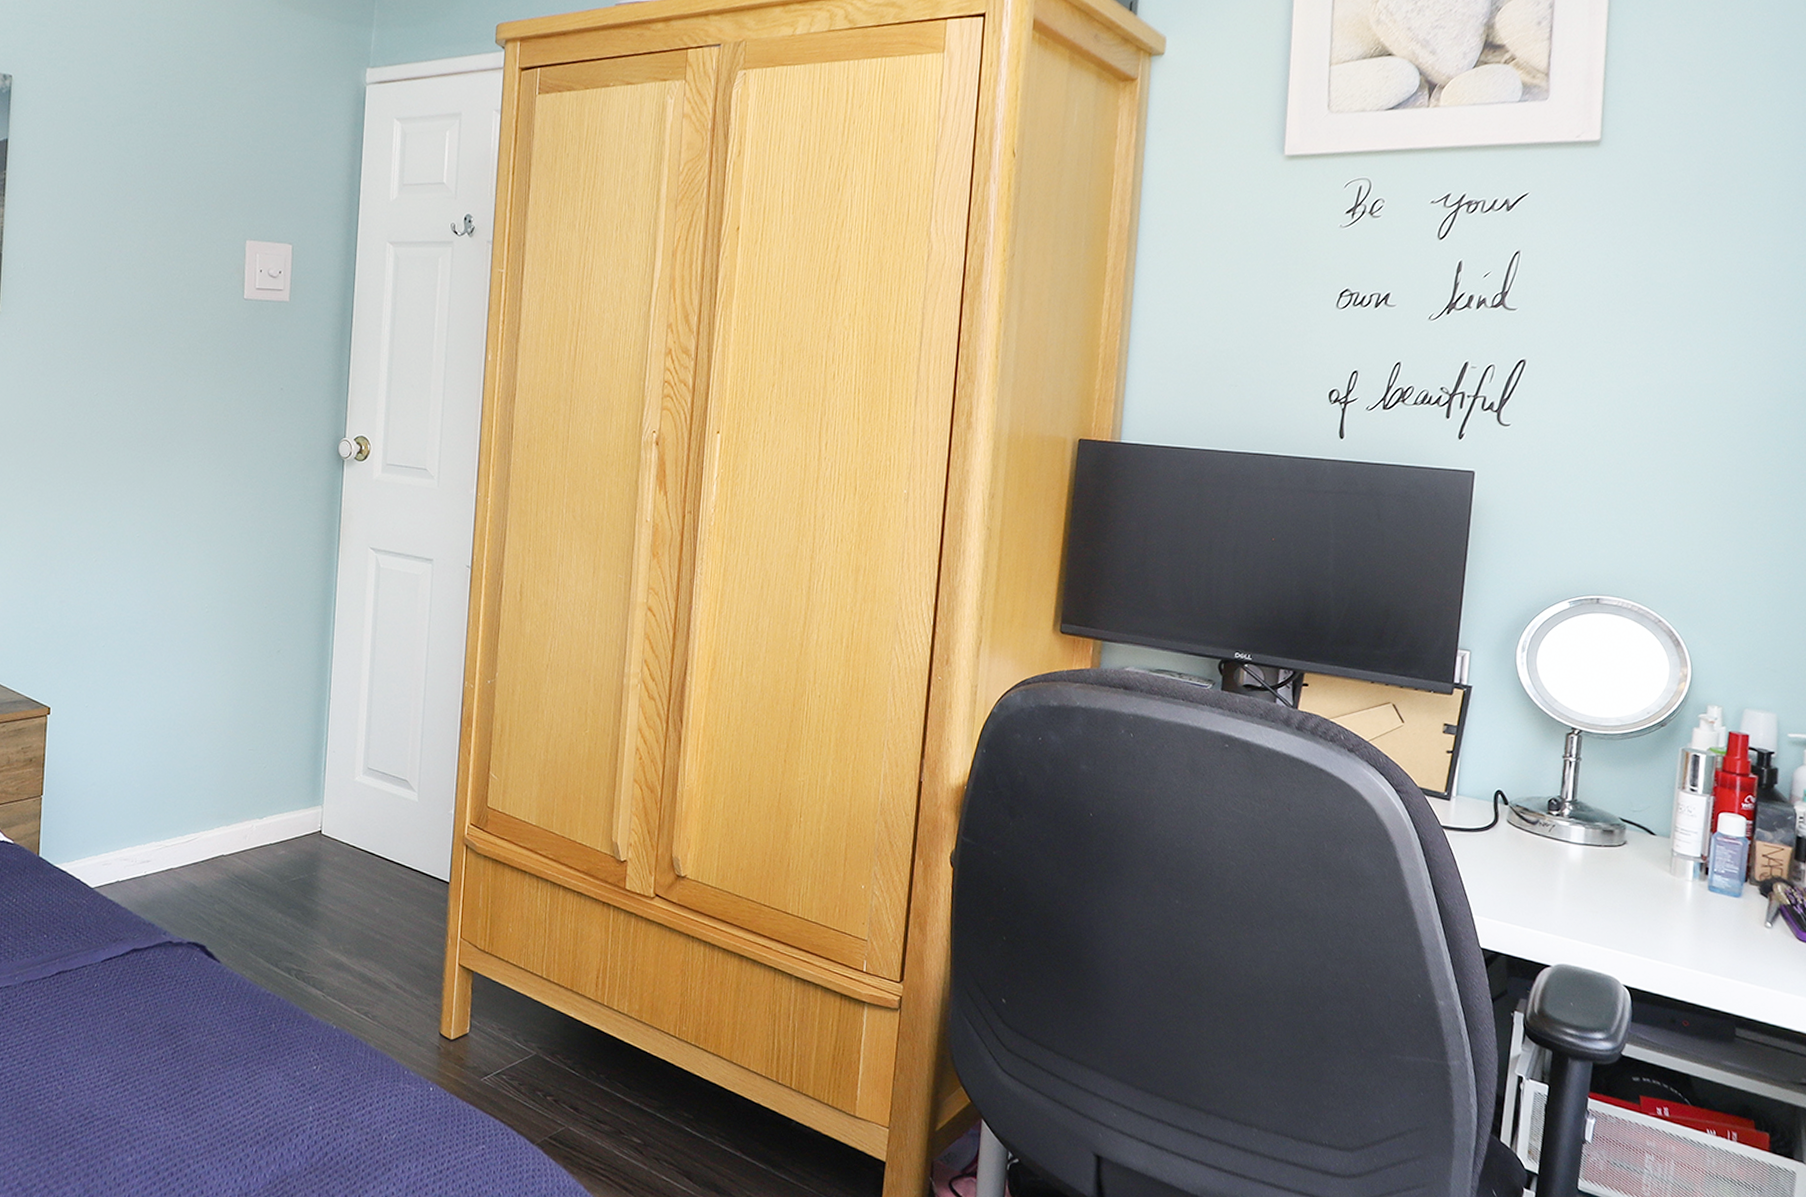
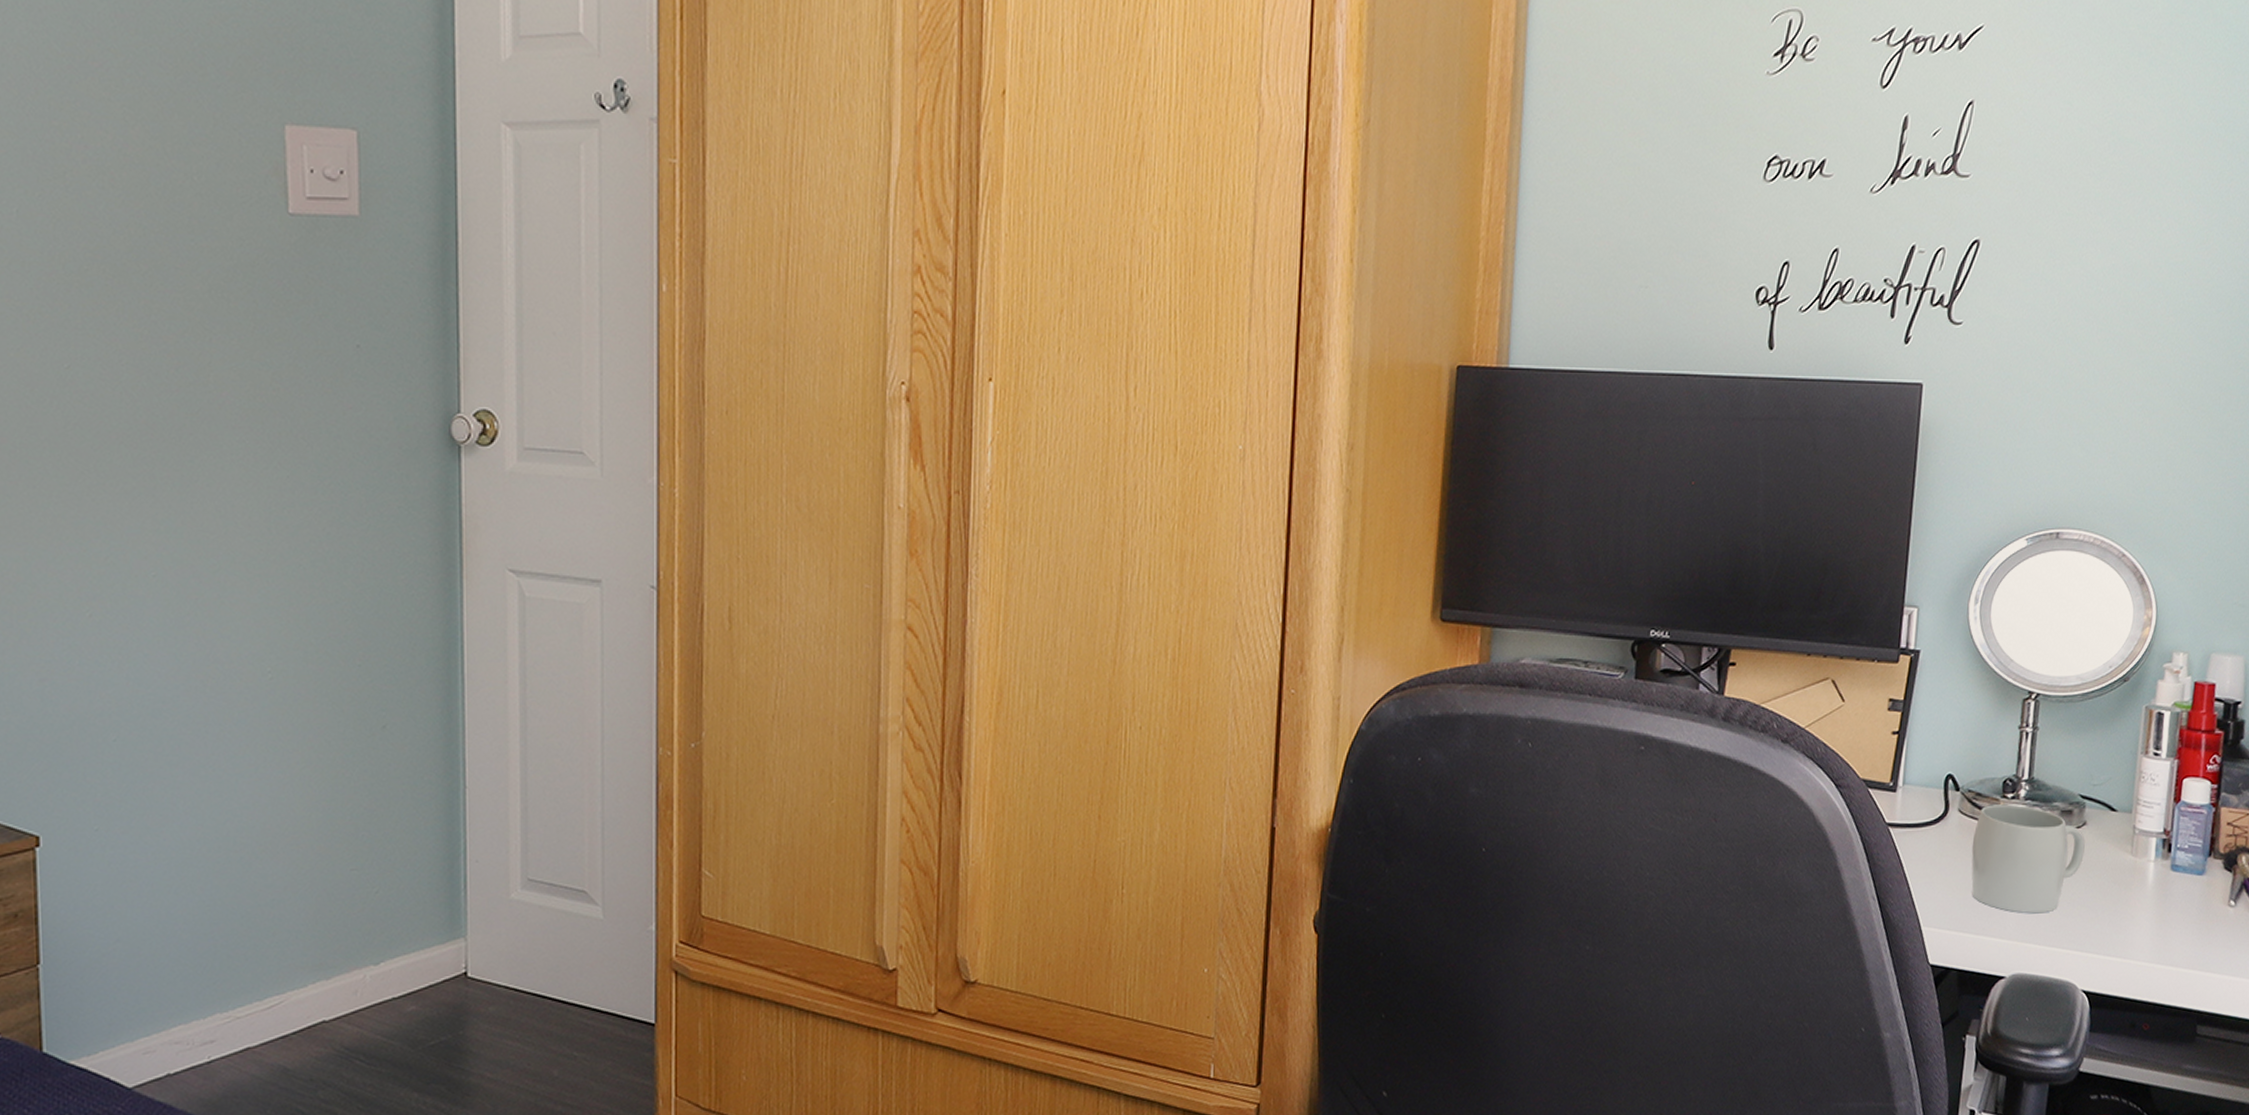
mug: none [1519,819,1626,915] -> present [1971,804,2085,914]

